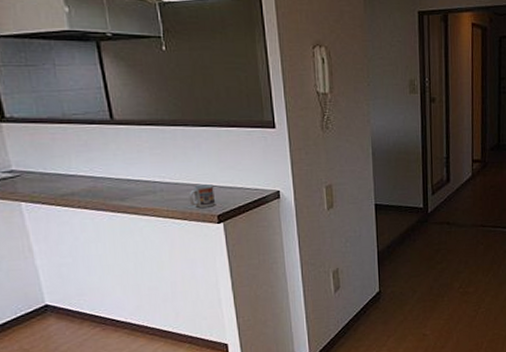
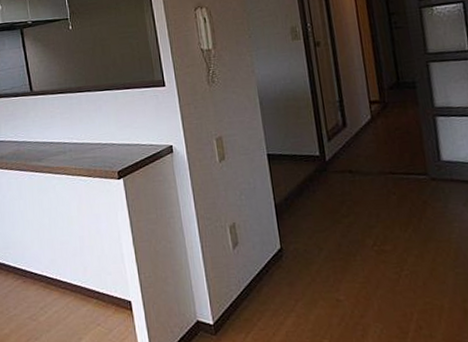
cup: present [189,184,215,208] -> none [92,143,115,165]

